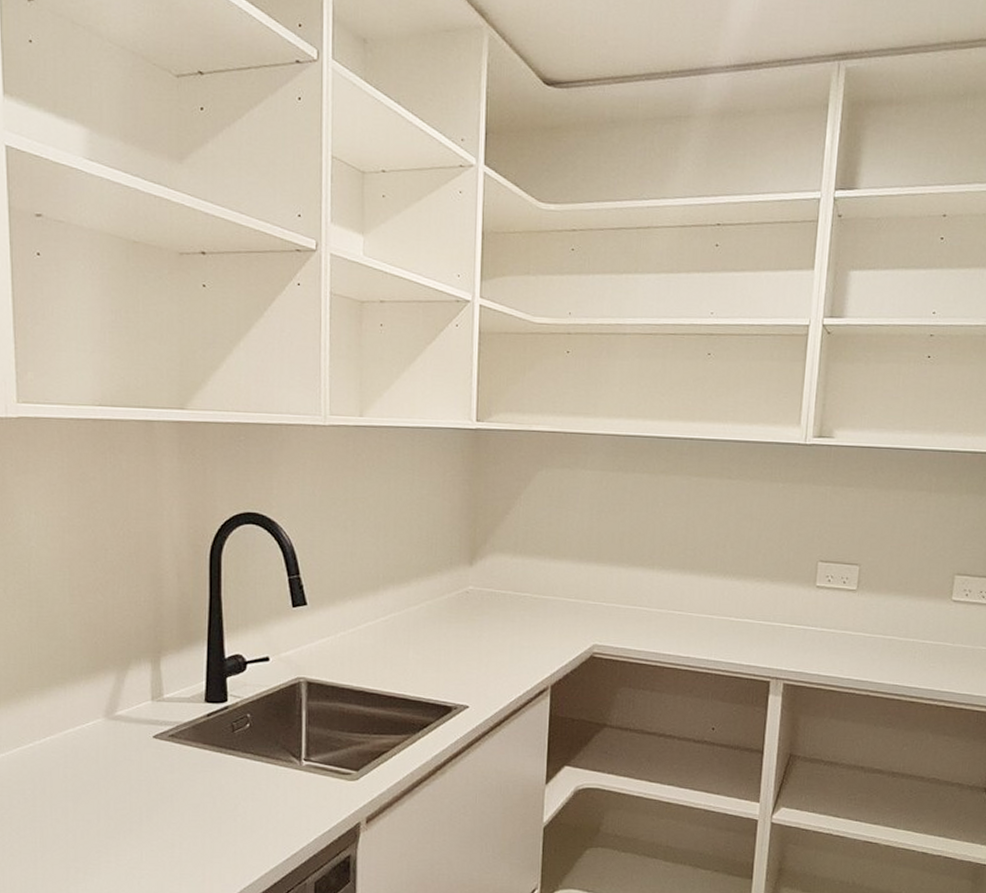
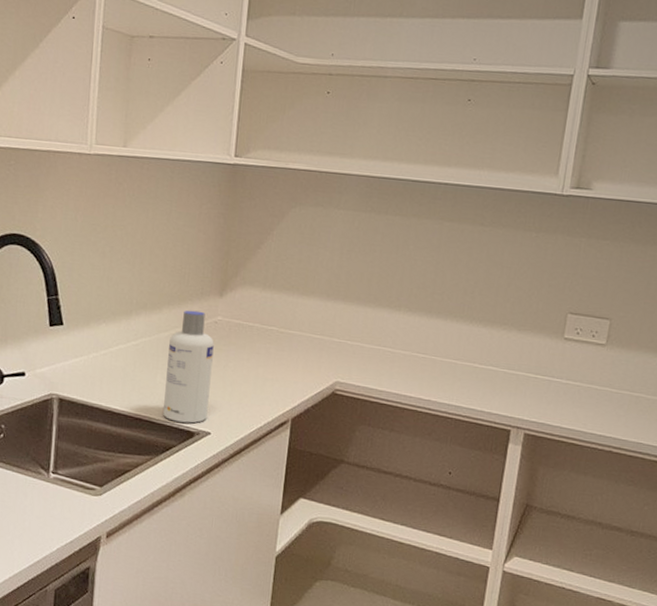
screw cap bottle: none [418,581,467,698] -> present [163,310,214,423]

